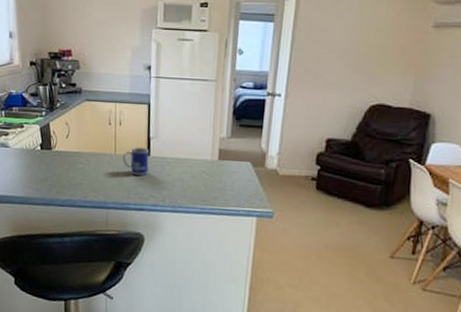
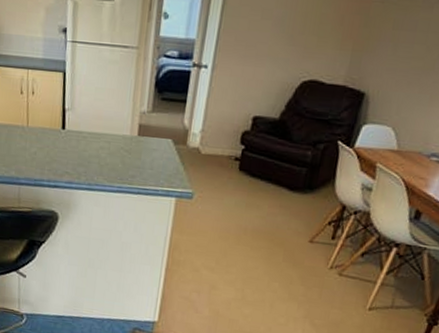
mug: present [122,147,150,176] -> none [35,119,65,151]

